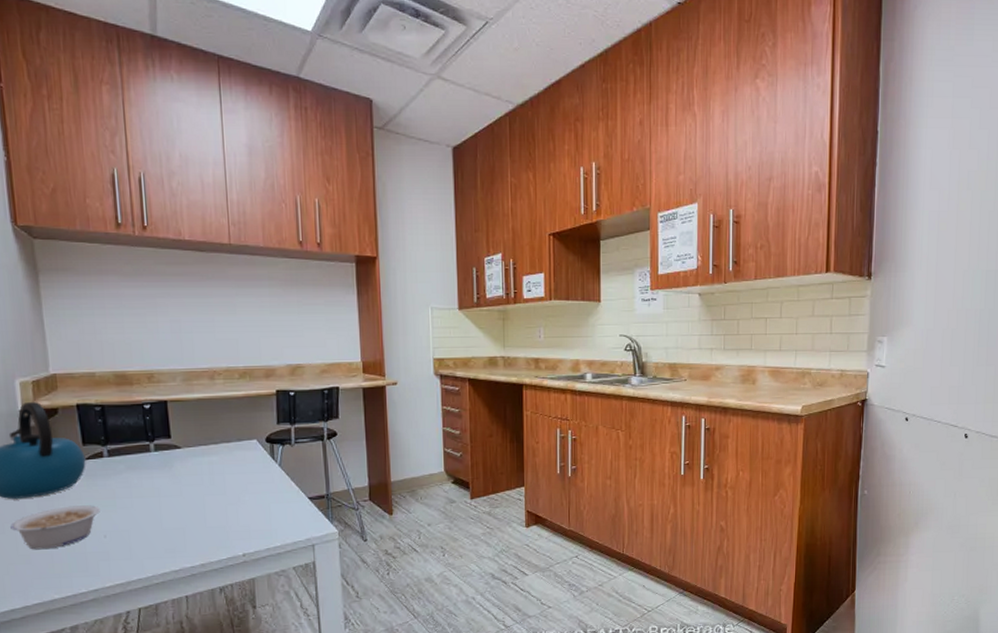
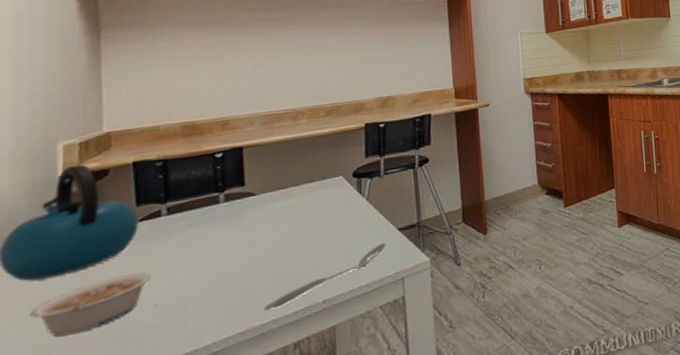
spoon: none [194,509,298,555] -> present [265,243,386,311]

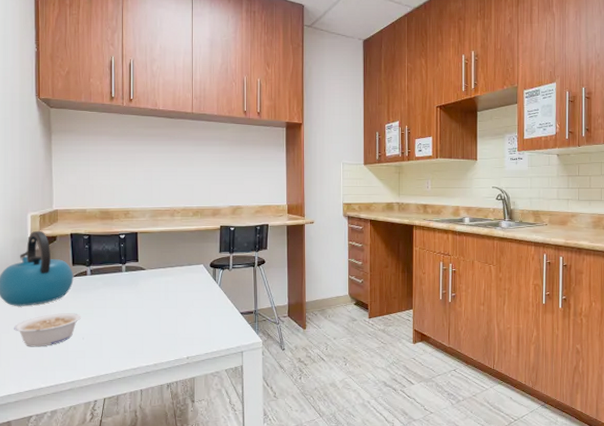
spoon: present [265,243,386,311] -> none [149,322,231,356]

